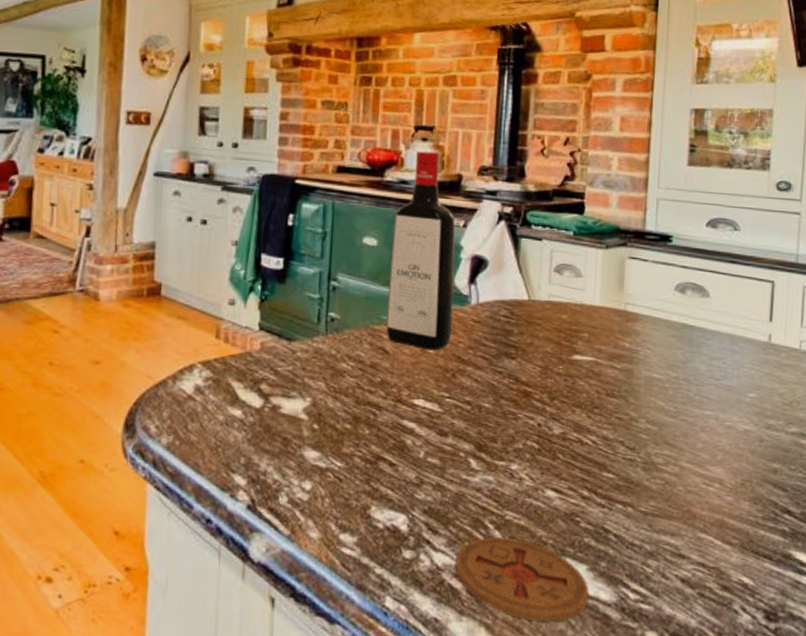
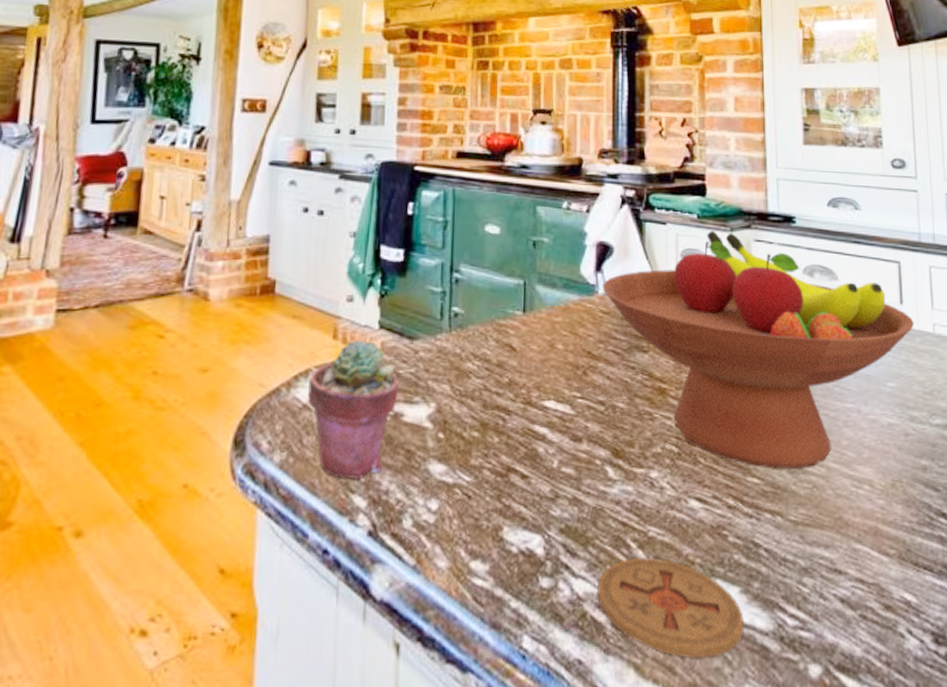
potted succulent: none [192,339,277,461] -> present [307,339,399,479]
liquor bottle: present [386,151,456,351] -> none [512,134,581,346]
fruit bowl: none [475,247,782,467] -> present [603,230,915,469]

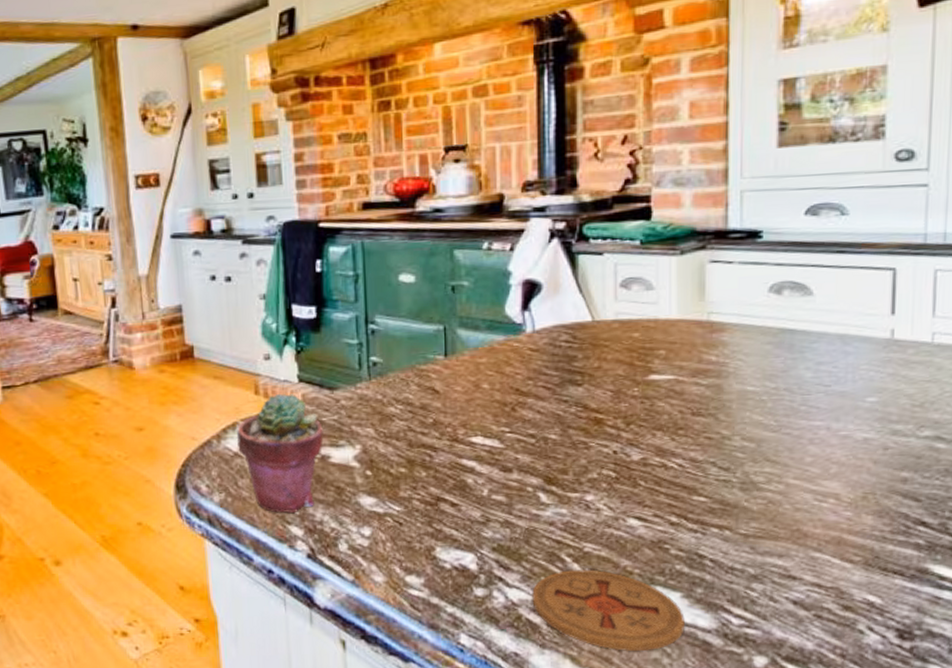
fruit bowl: present [603,230,915,469] -> none [530,256,908,488]

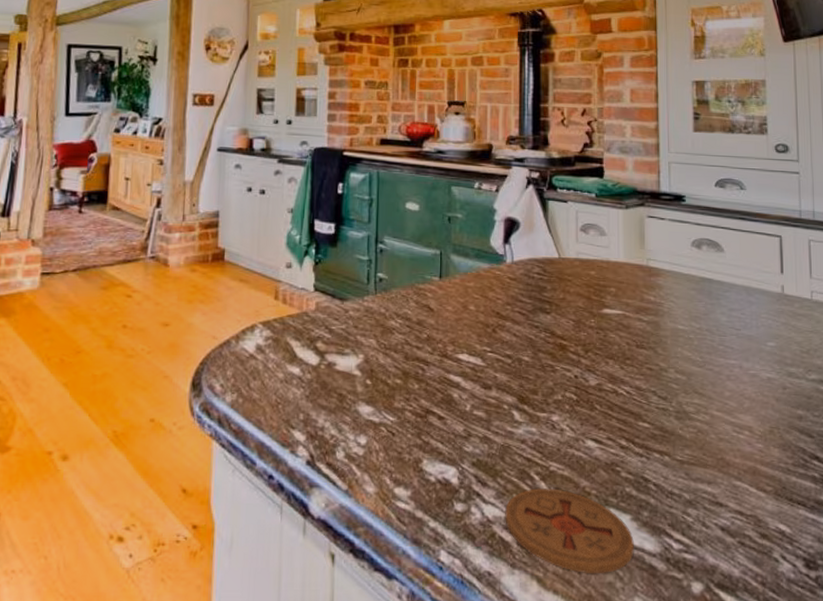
potted succulent: present [236,393,323,513] -> none [253,300,332,417]

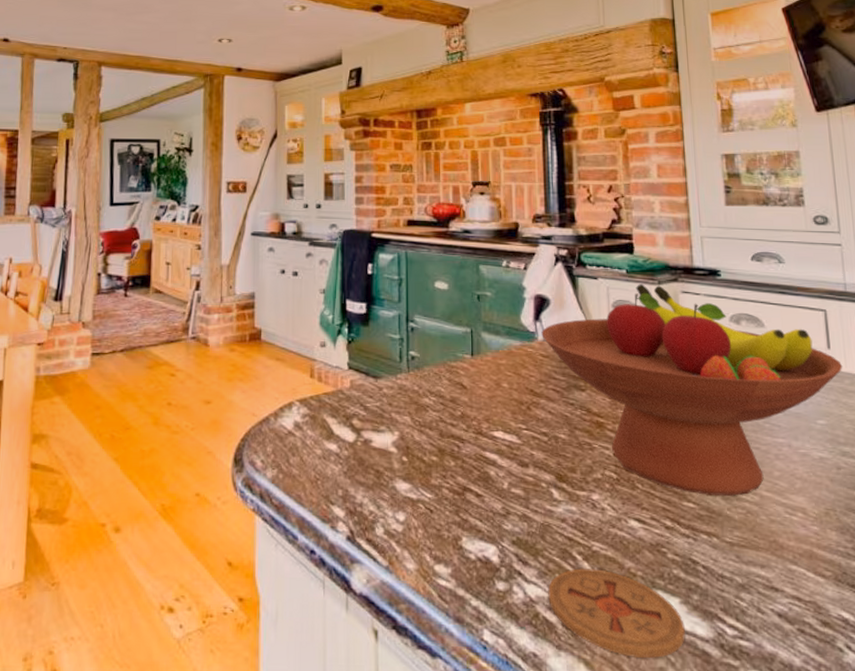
fruit bowl: none [510,208,794,416] -> present [541,284,843,496]

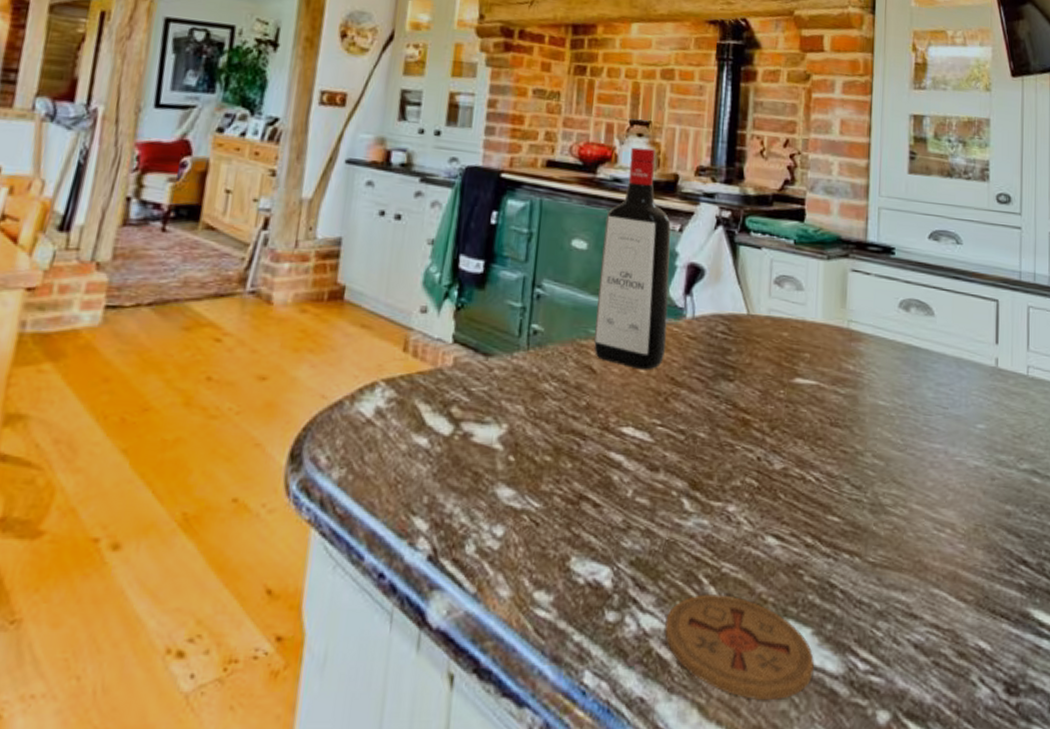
liquor bottle: none [461,204,523,385] -> present [594,147,671,370]
fruit bowl: present [541,284,843,496] -> none [691,257,1009,509]

